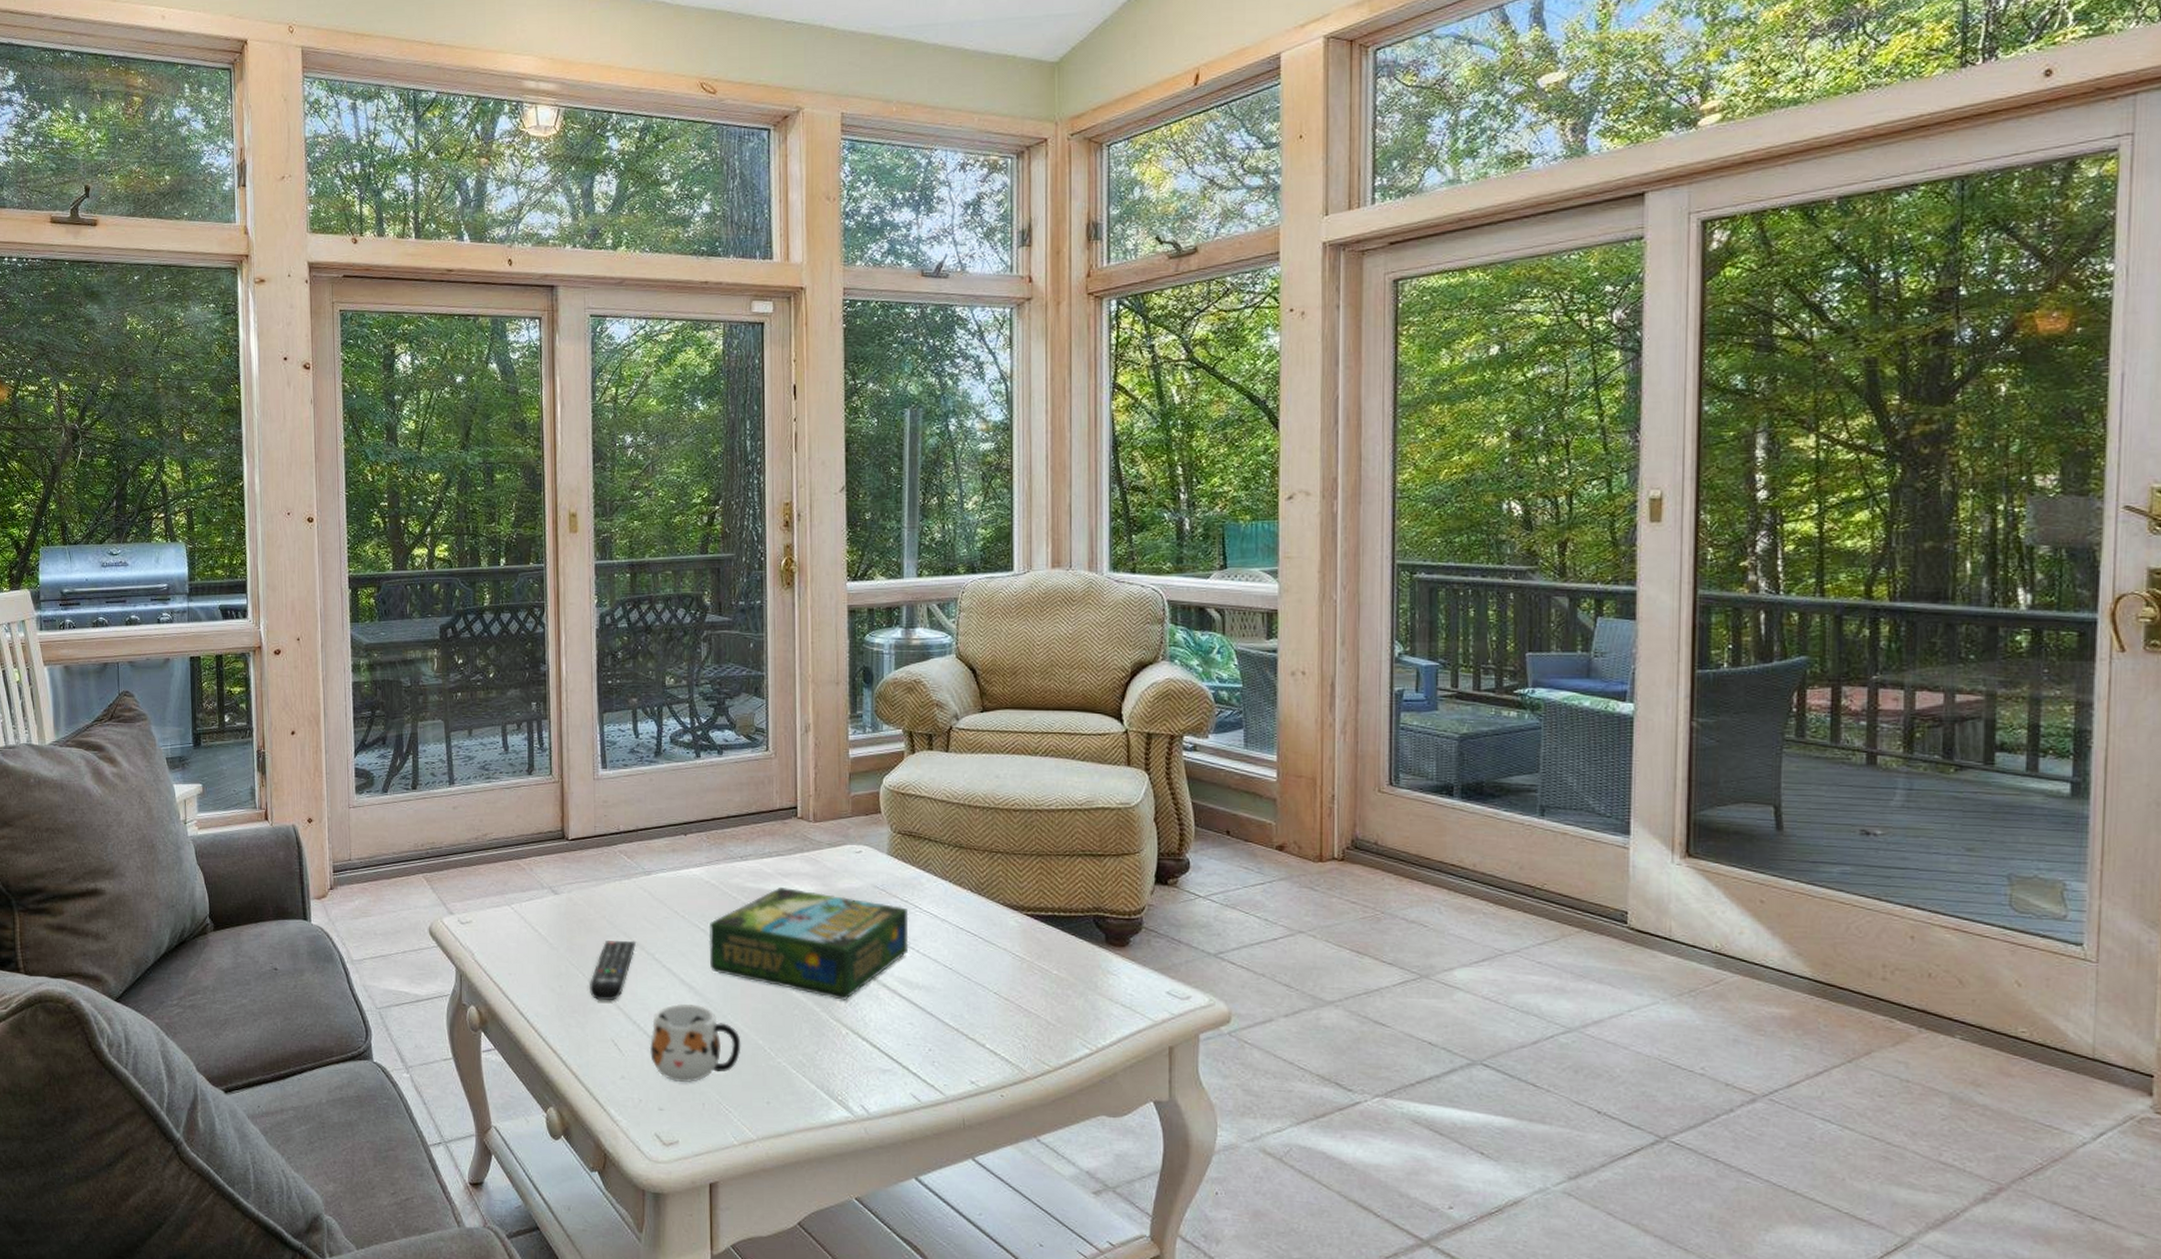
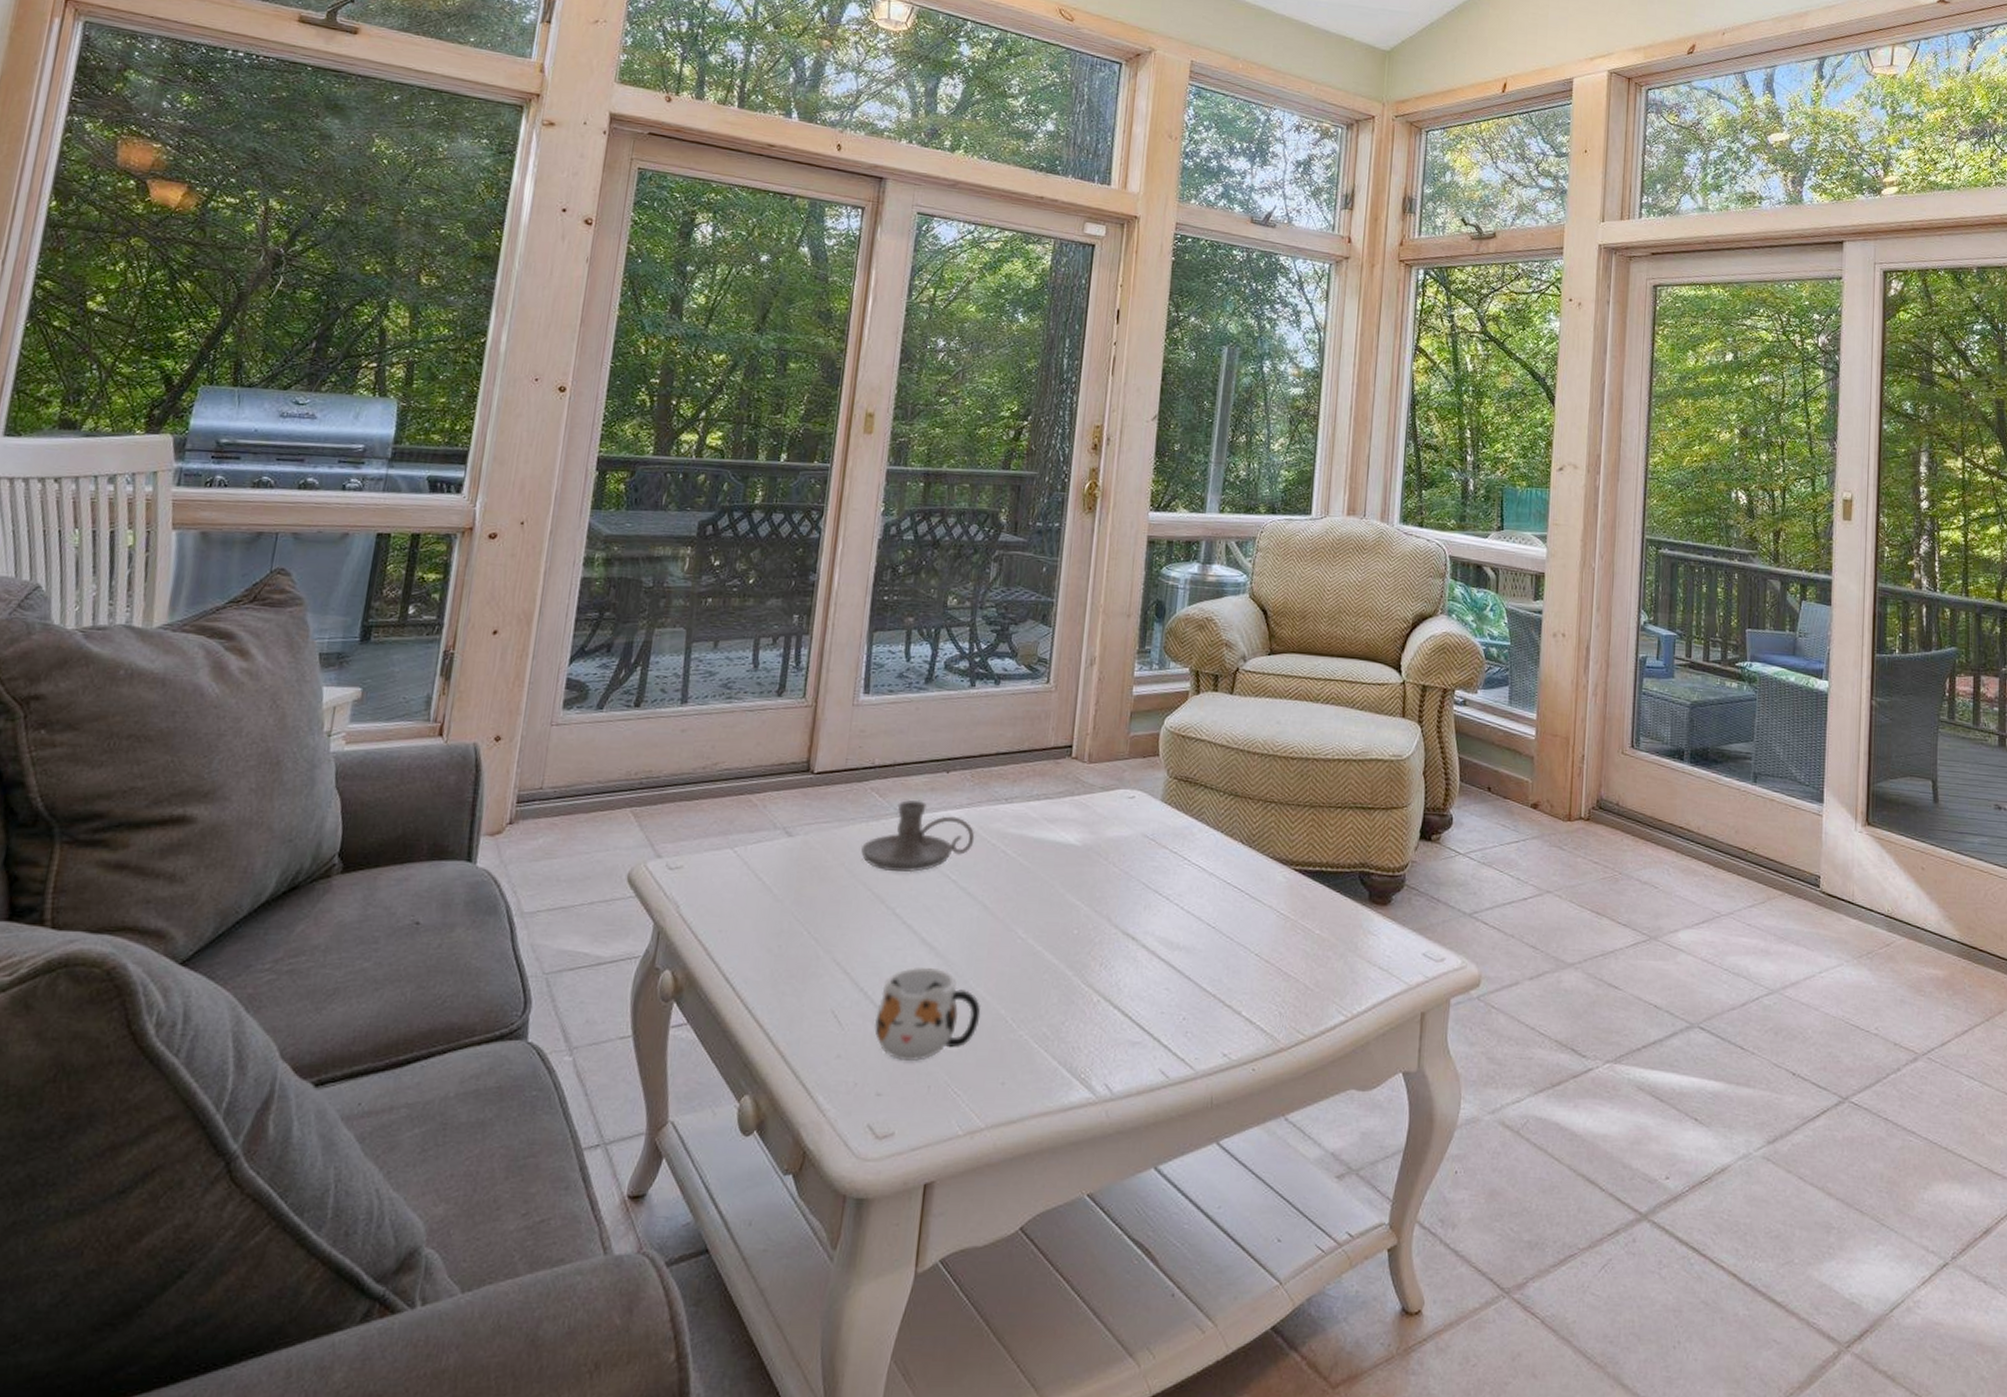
remote control: present [590,940,637,1001] -> none [813,892,877,964]
candle holder: none [618,860,717,924] -> present [861,799,975,873]
board game: present [709,888,909,1000] -> none [957,834,1177,963]

